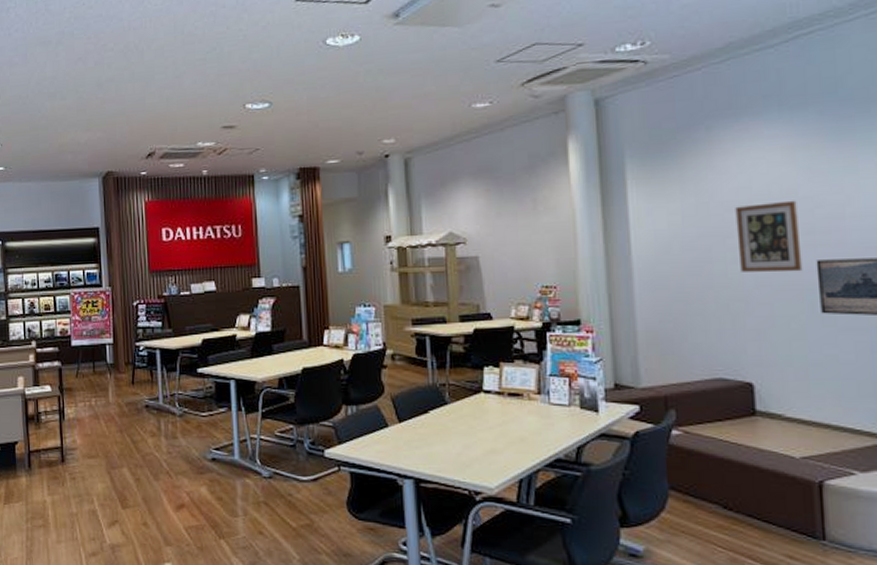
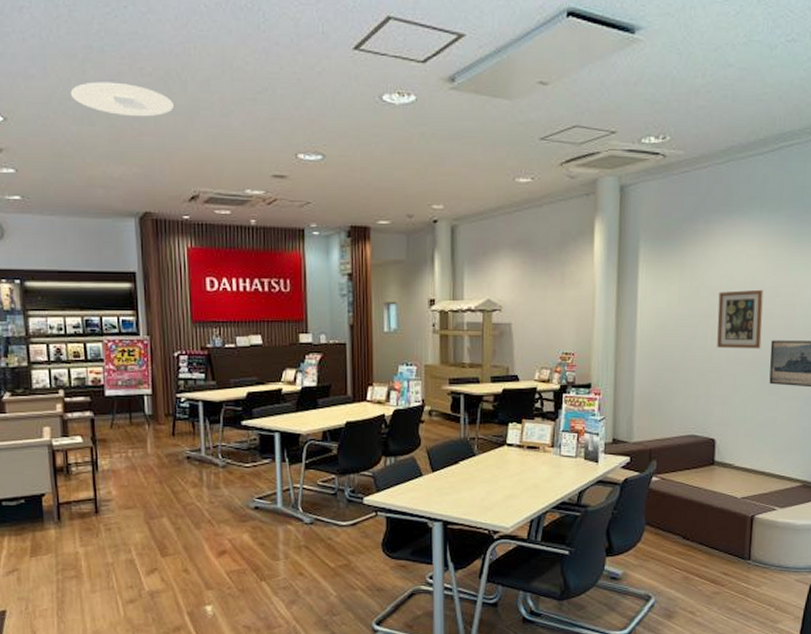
ceiling light: none [45,60,132,88] -> present [70,82,174,117]

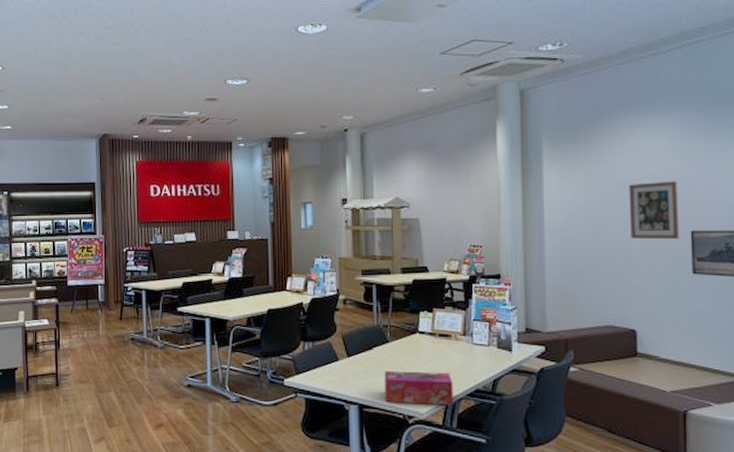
ceiling light: present [70,82,174,117] -> none [51,34,128,60]
tissue box: none [470,485,539,519] -> present [385,370,453,406]

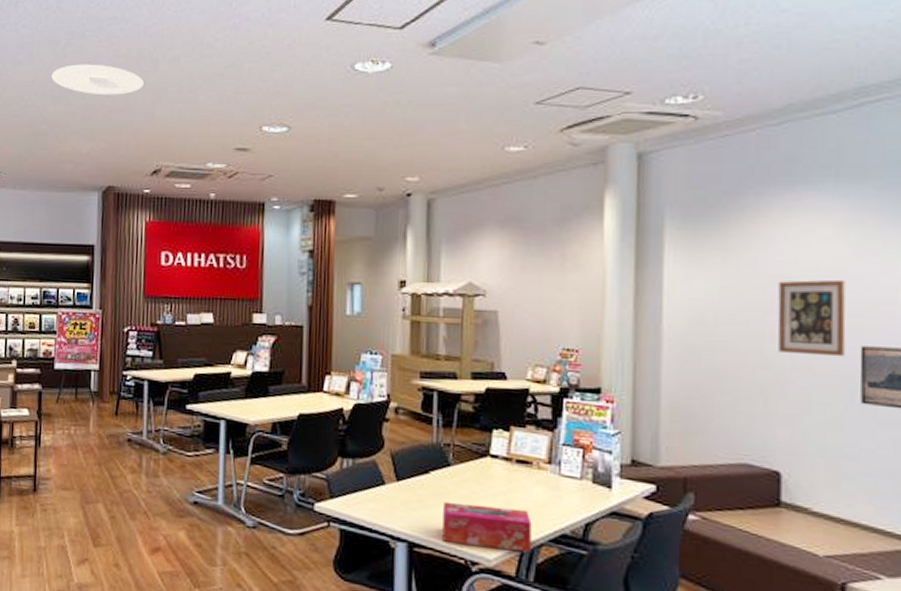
ceiling light: none [51,34,128,60] -> present [51,64,144,96]

